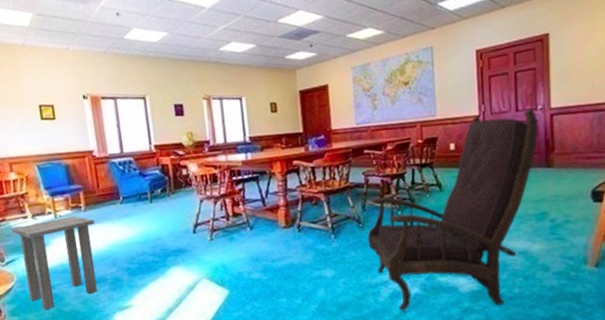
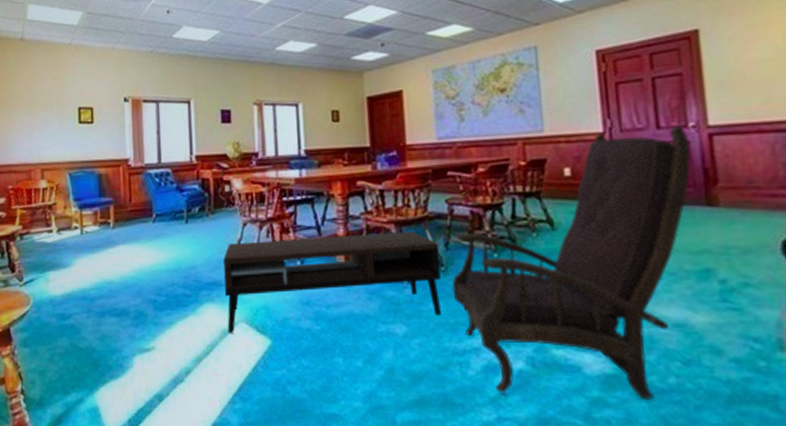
side table: present [12,216,98,310] -> none [35,233,123,344]
coffee table: none [185,199,360,288] -> present [223,232,441,333]

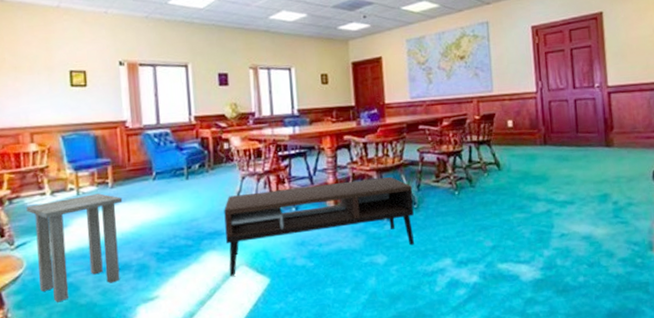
side table: none [35,233,123,344] -> present [26,193,123,303]
armchair: present [452,125,691,399] -> none [422,86,596,303]

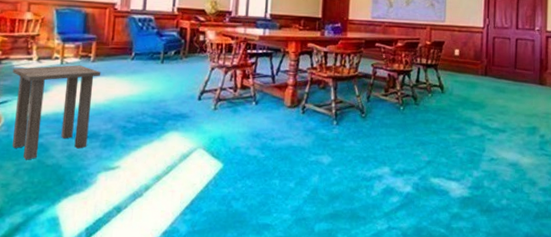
coffee table: present [224,177,414,276] -> none [187,83,363,157]

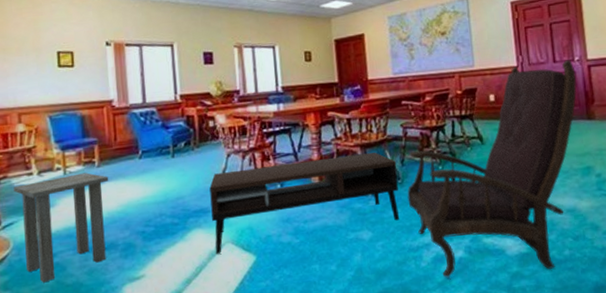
coffee table: none [187,83,363,157] -> present [209,152,399,254]
armchair: none [368,27,535,215] -> present [407,60,577,278]

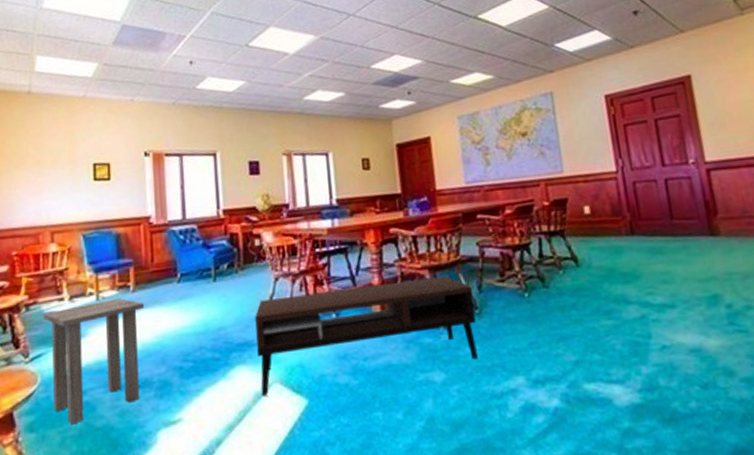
armchair: present [407,60,577,278] -> none [486,162,694,433]

